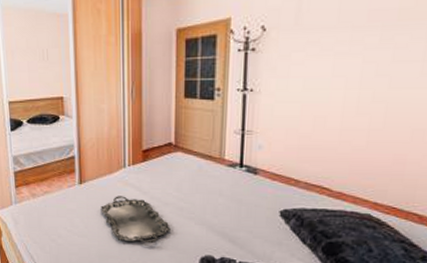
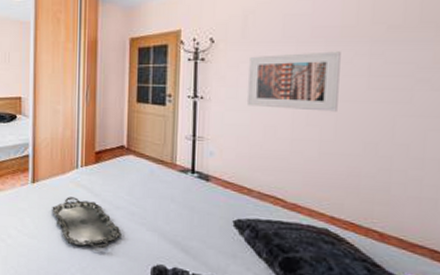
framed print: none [297,36,397,100] -> present [246,51,341,112]

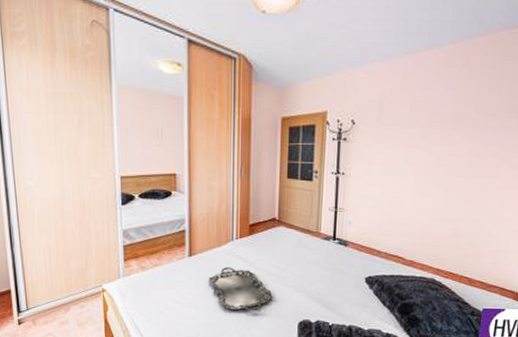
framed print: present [246,51,341,112] -> none [379,134,452,185]

